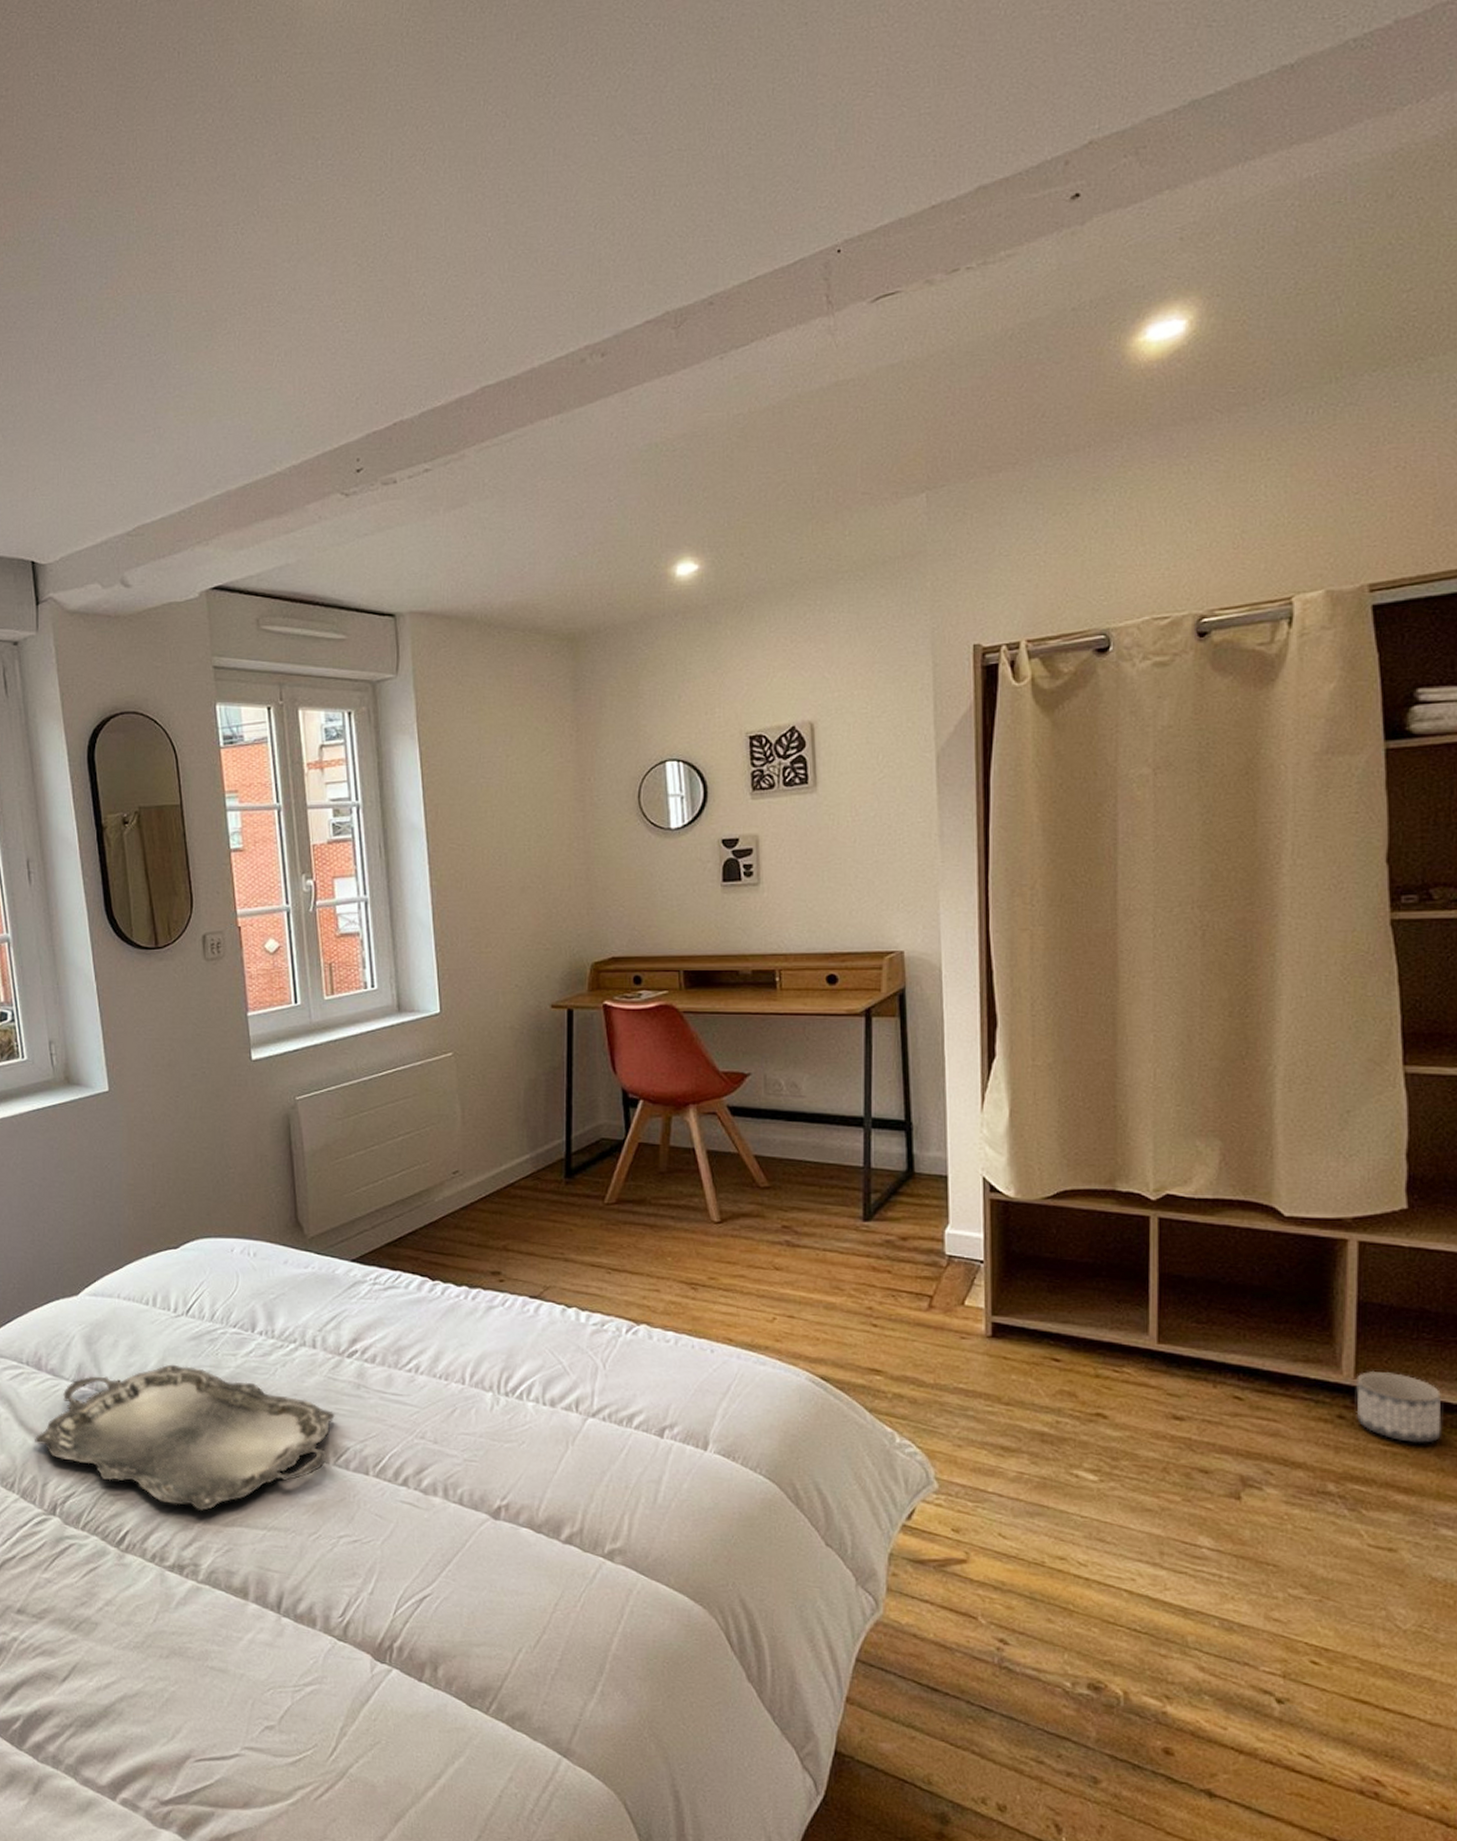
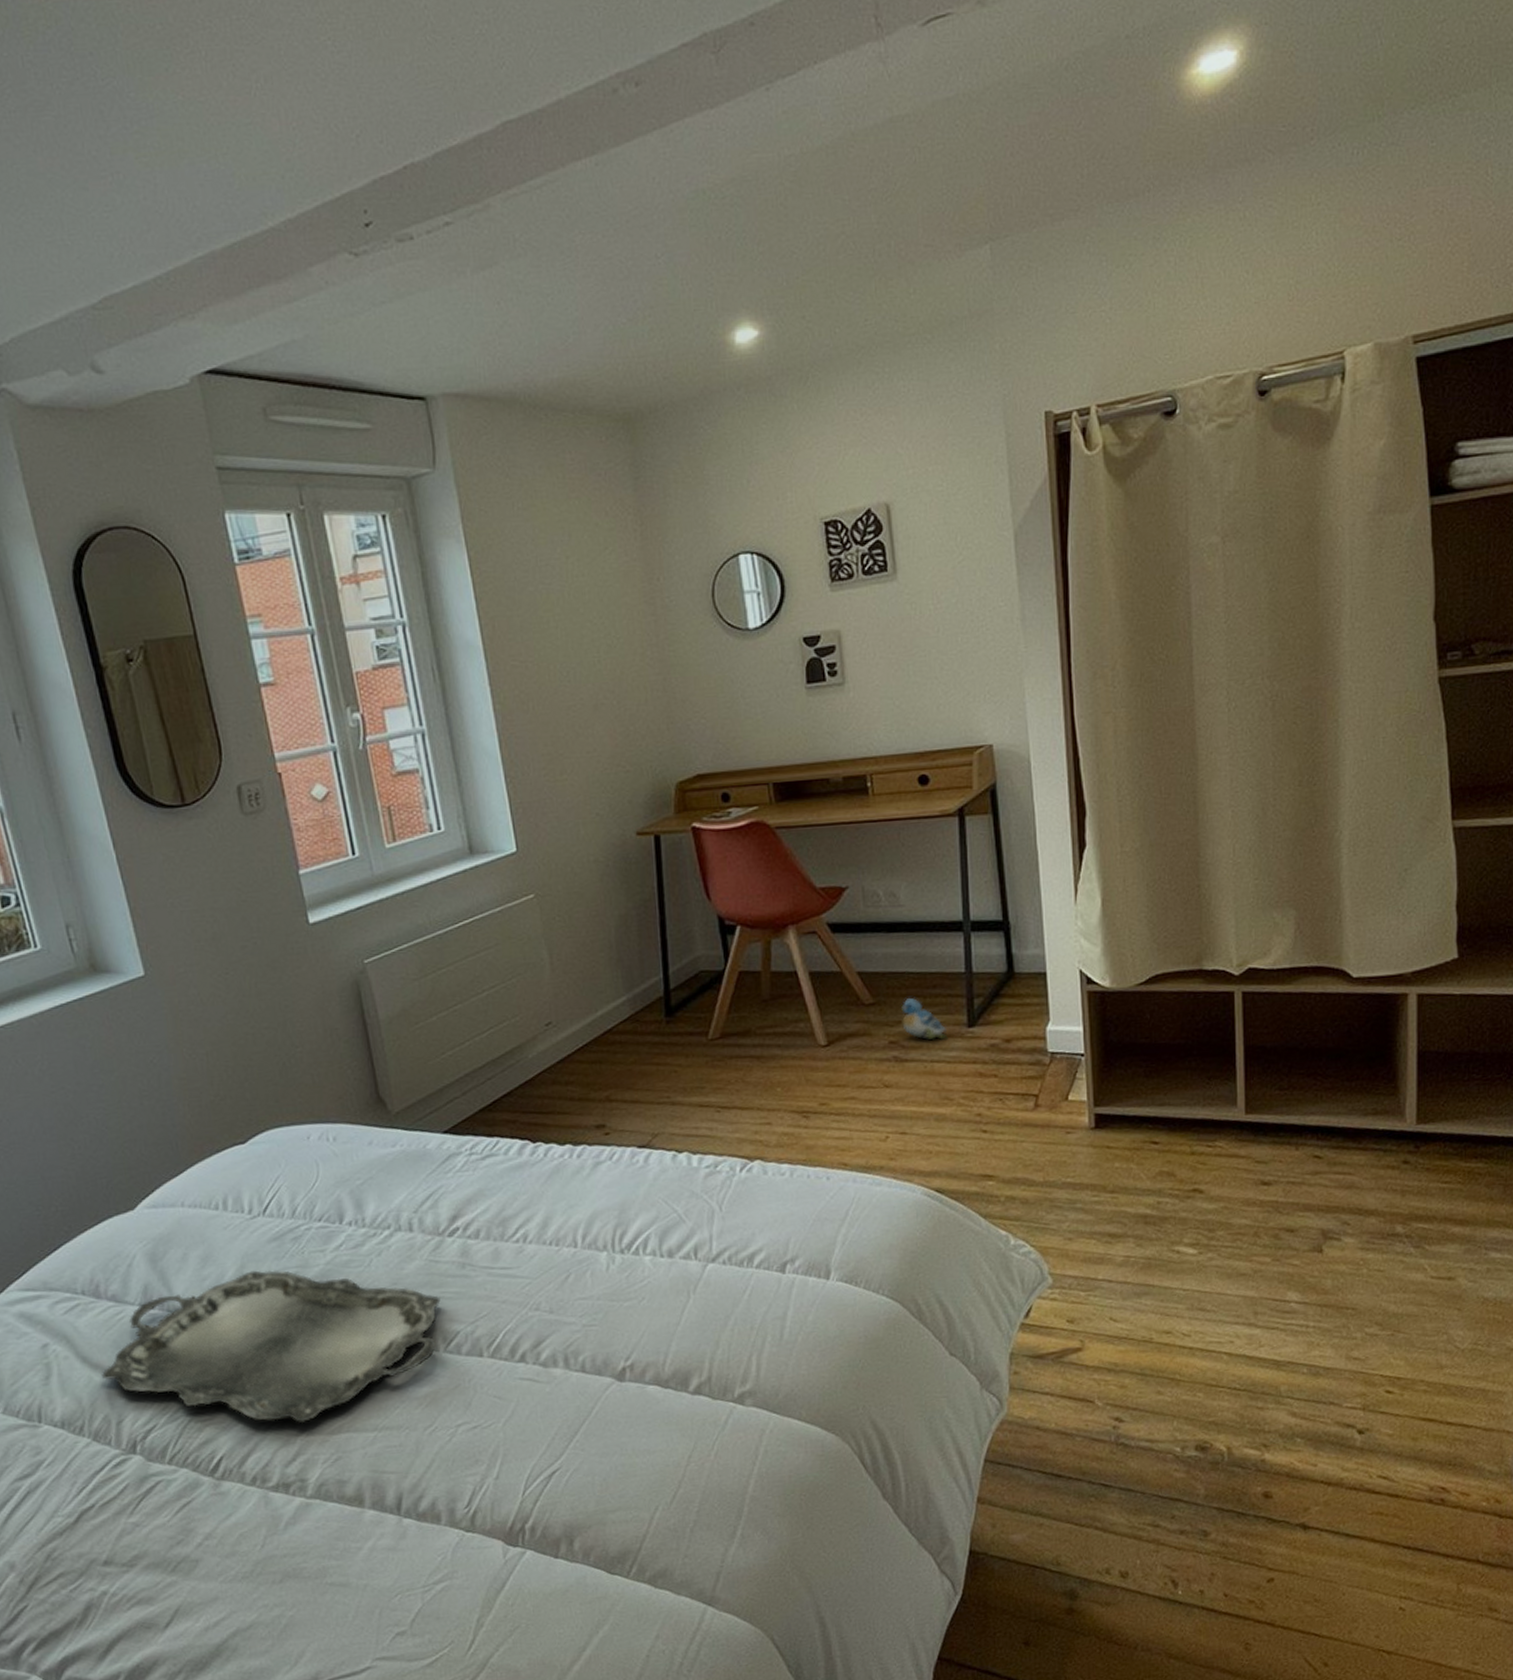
plush toy: none [796,1185,842,1230] -> present [901,997,948,1040]
planter: present [1356,1370,1442,1443] -> none [1418,1114,1490,1178]

